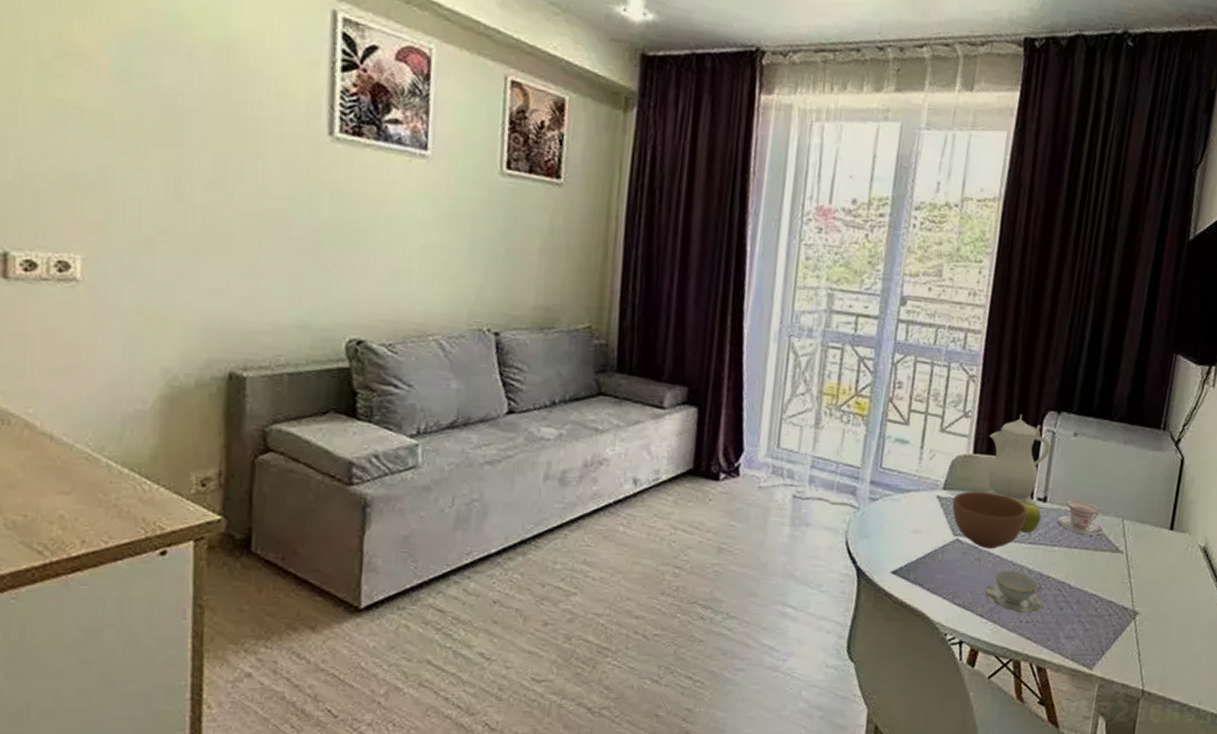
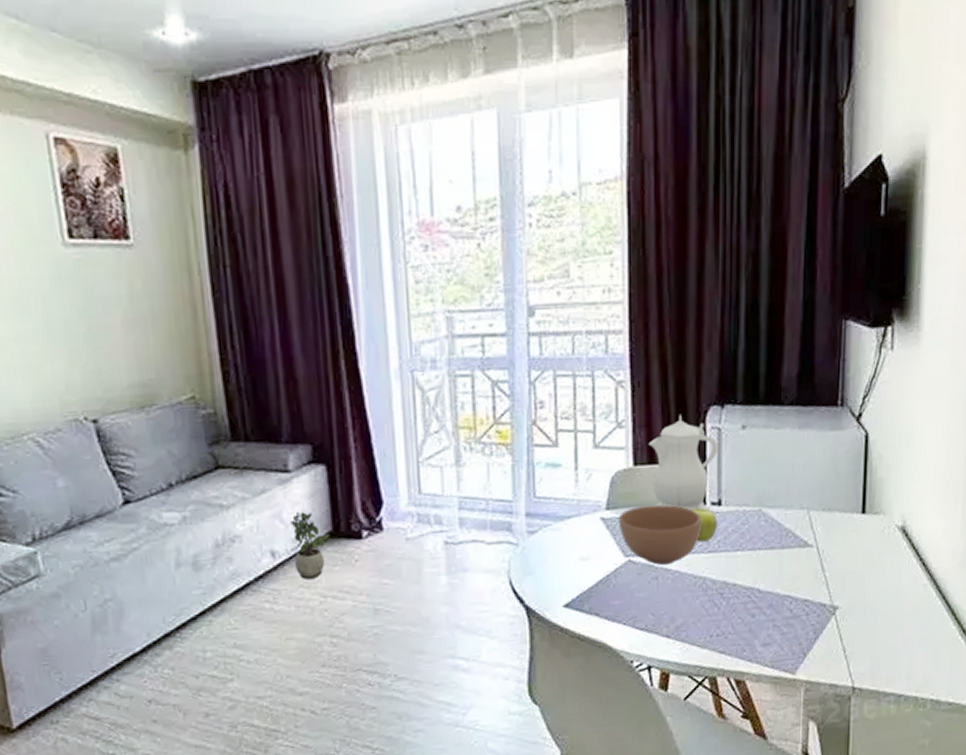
potted plant: none [653,445,691,510] -> present [290,511,330,579]
teacup: present [985,570,1044,614] -> none [668,583,734,628]
teacup: present [1057,500,1104,536] -> none [736,497,789,535]

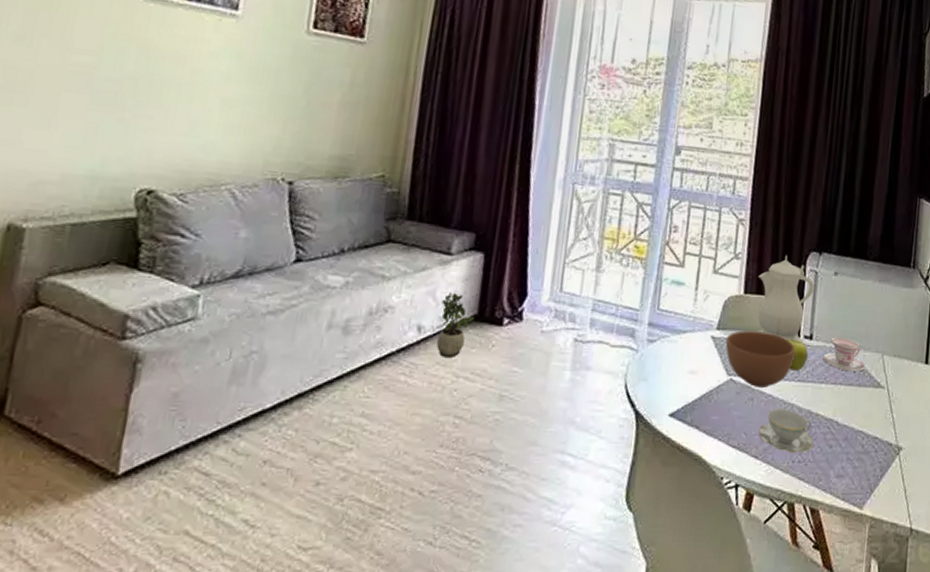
teacup: none [668,583,734,628] -> present [759,409,814,453]
teacup: none [736,497,789,535] -> present [823,337,866,372]

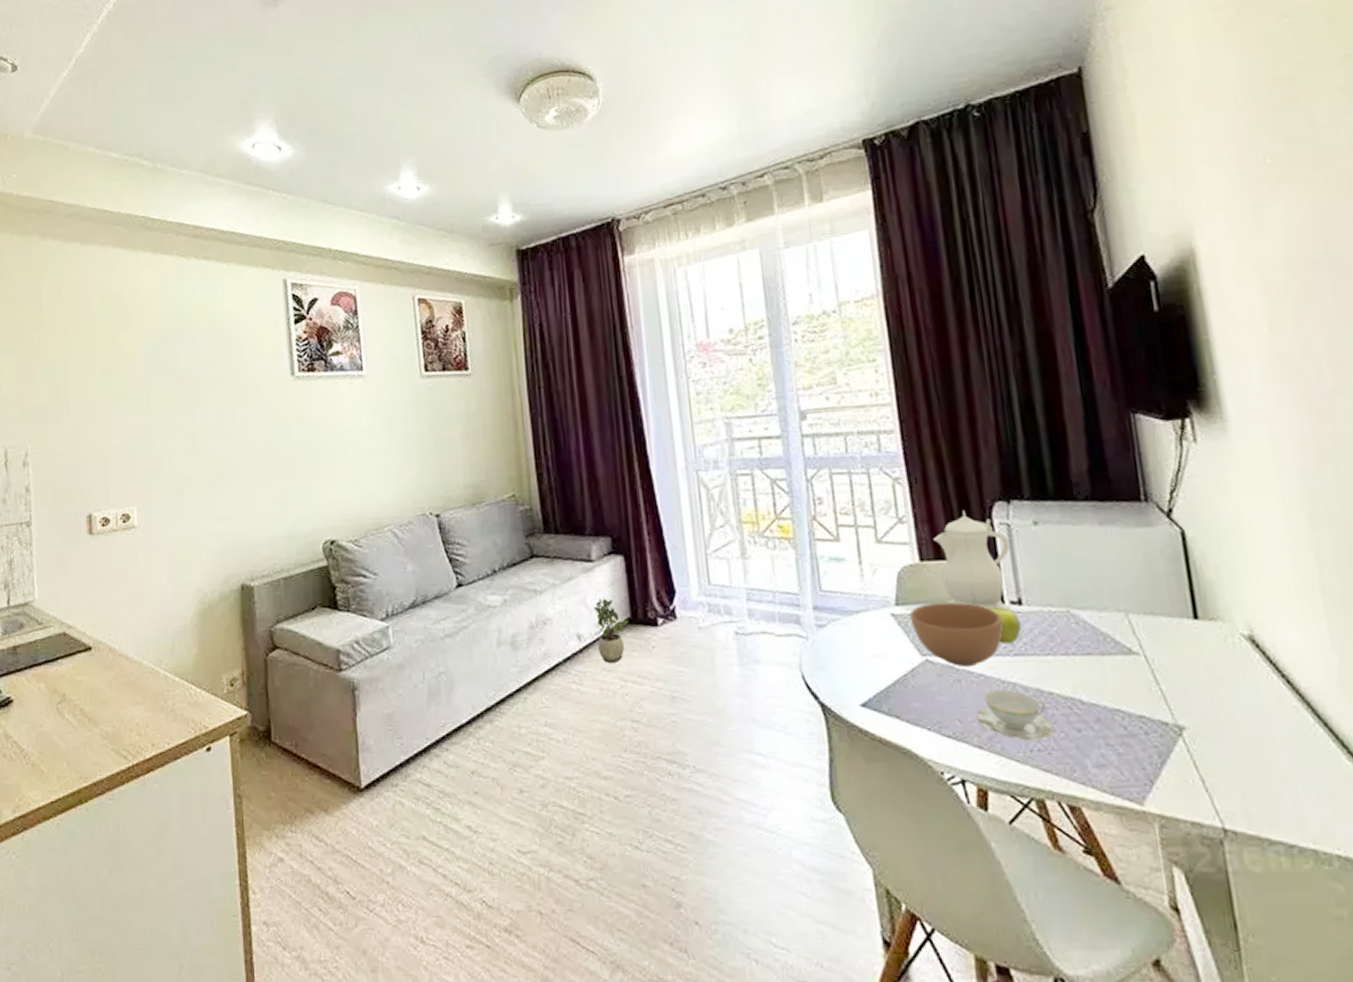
teacup: present [823,337,866,372] -> none [1042,598,1106,638]

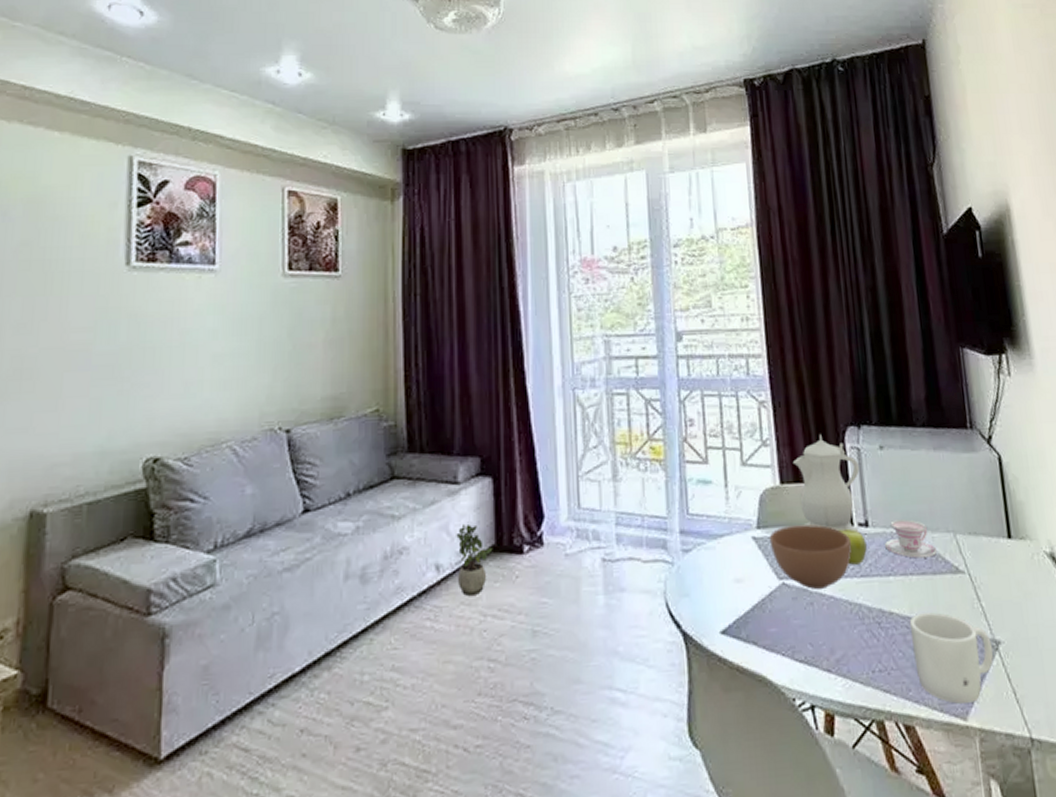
teacup: present [976,689,1056,740] -> none [826,610,895,661]
teacup: none [1042,598,1106,638] -> present [885,519,938,559]
mug: none [1072,694,1176,788] -> present [909,612,994,704]

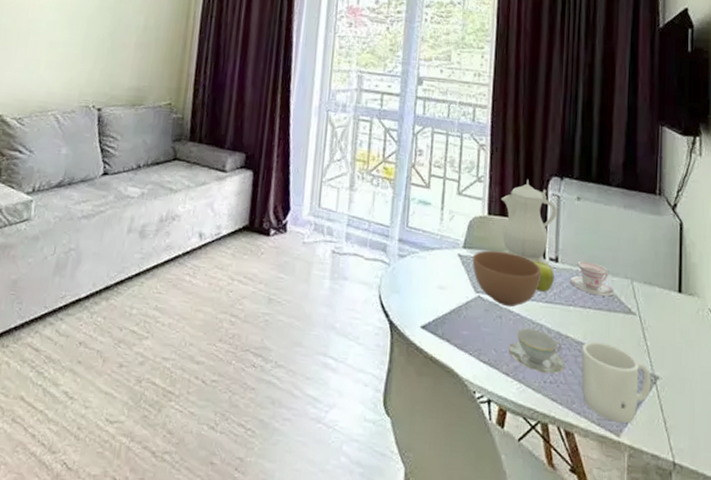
potted plant: present [456,523,493,596] -> none [215,204,246,262]
teacup: none [826,610,895,661] -> present [509,328,566,374]

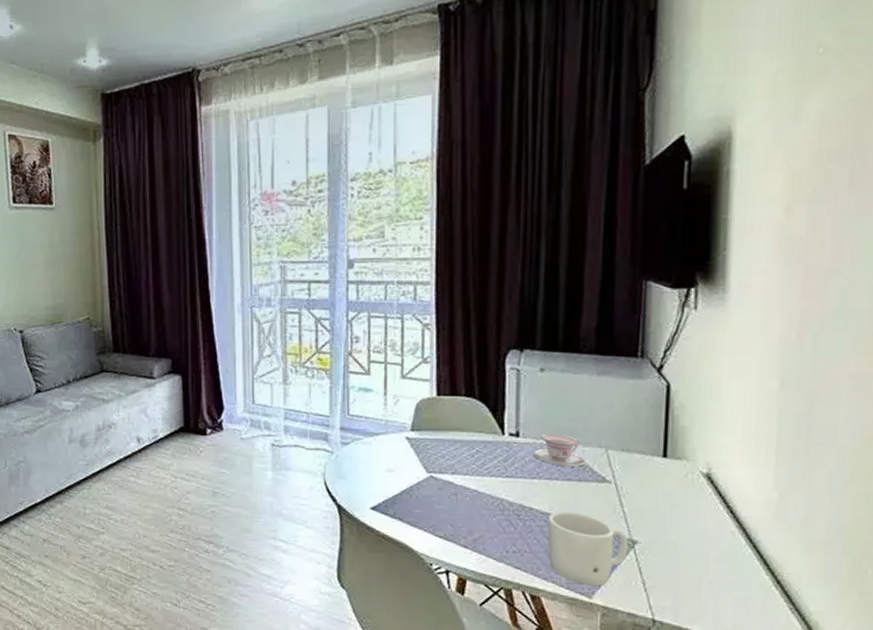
bowl: present [472,250,542,308] -> none [421,431,501,485]
teapot: present [501,179,557,266] -> none [451,356,517,441]
teacup: present [509,328,566,374] -> none [466,503,530,544]
fruit: present [532,260,554,292] -> none [489,437,515,467]

